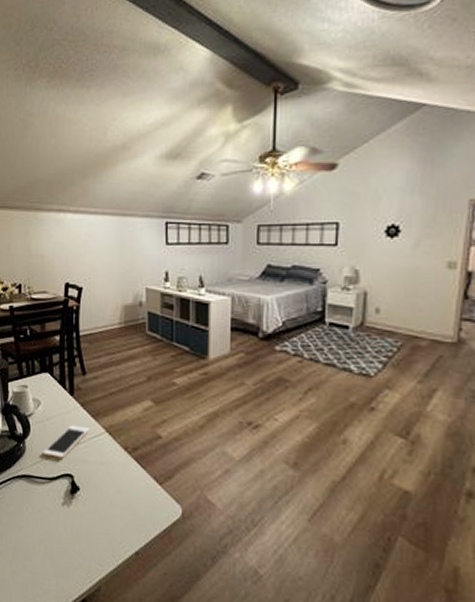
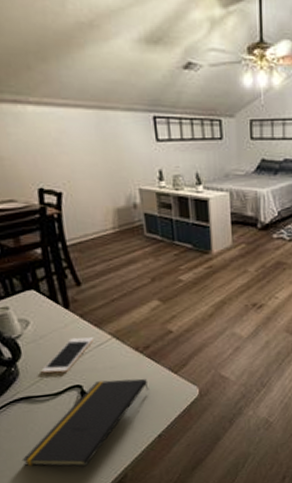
notepad: none [14,475,133,565] -> present [22,378,149,467]

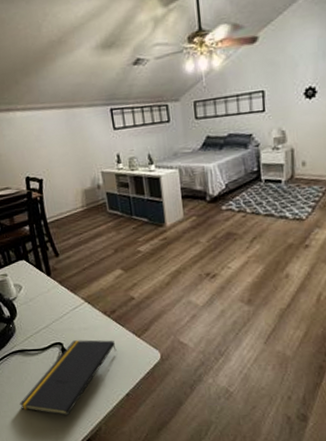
cell phone: present [41,337,95,374] -> none [31,301,71,331]

